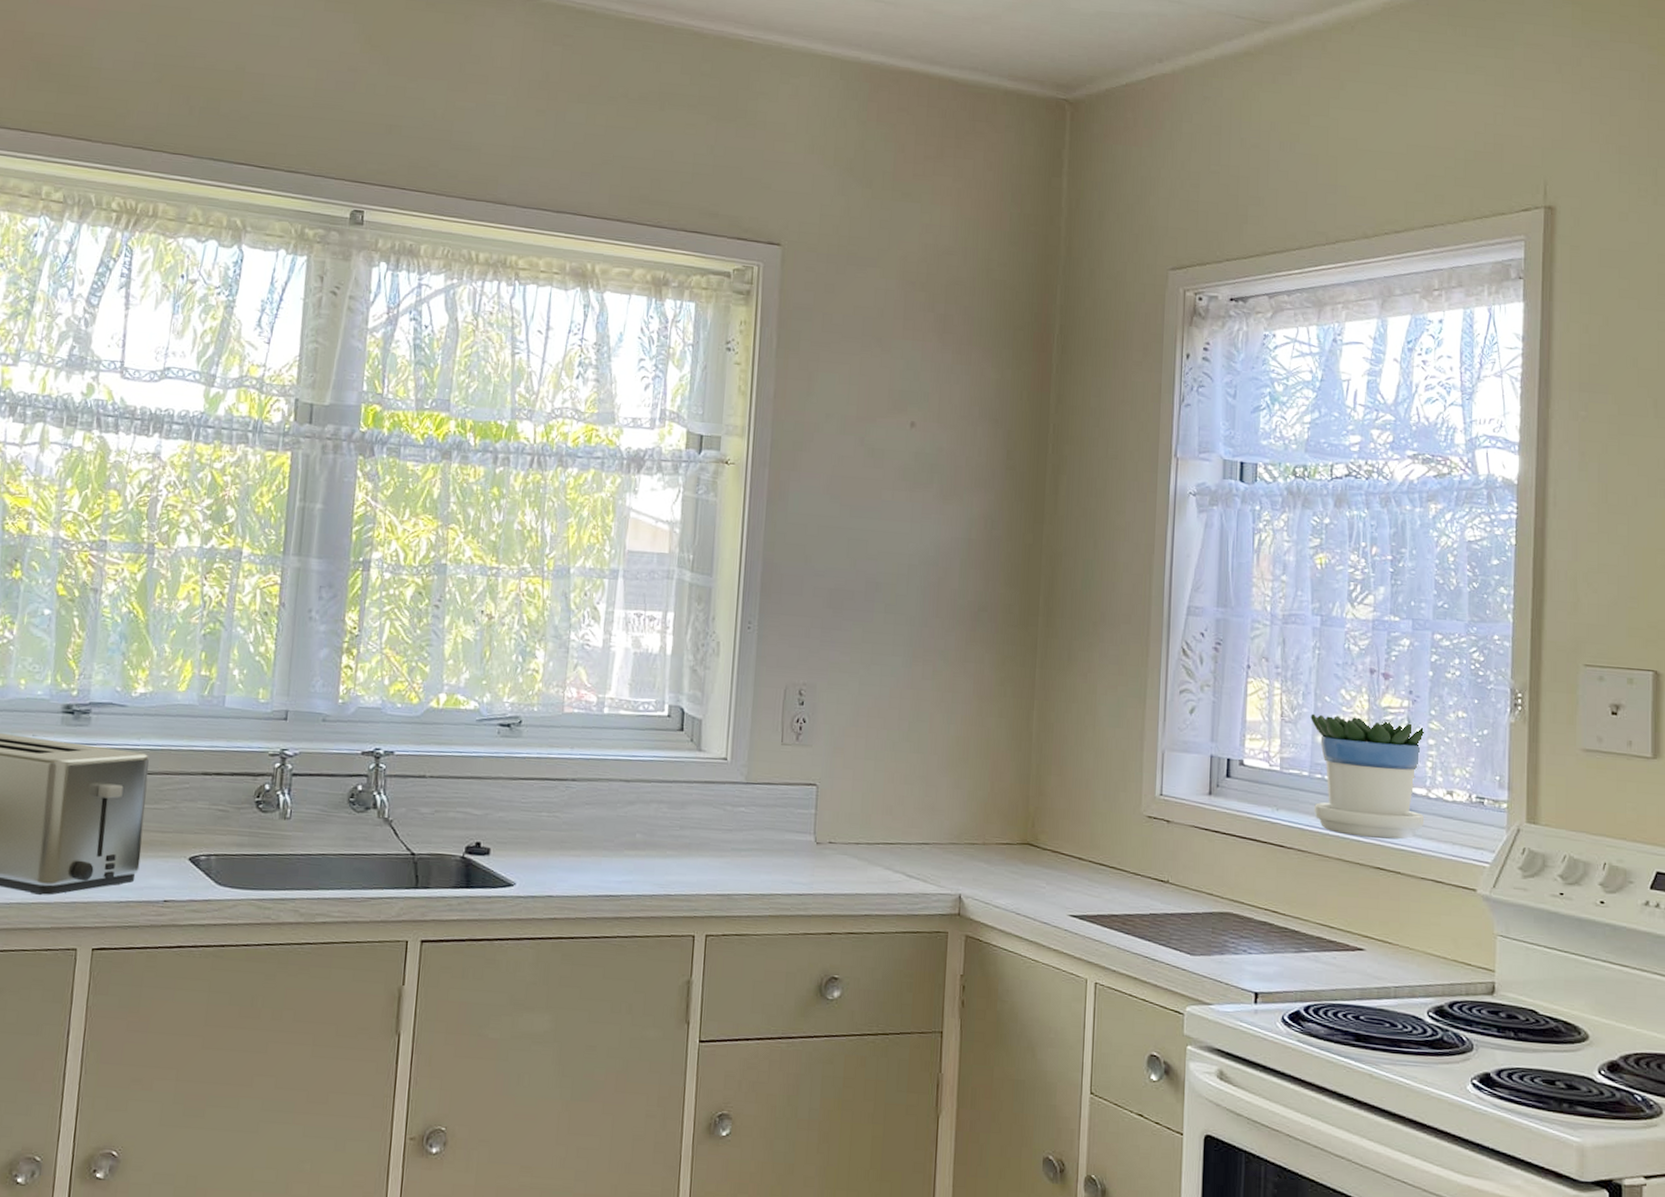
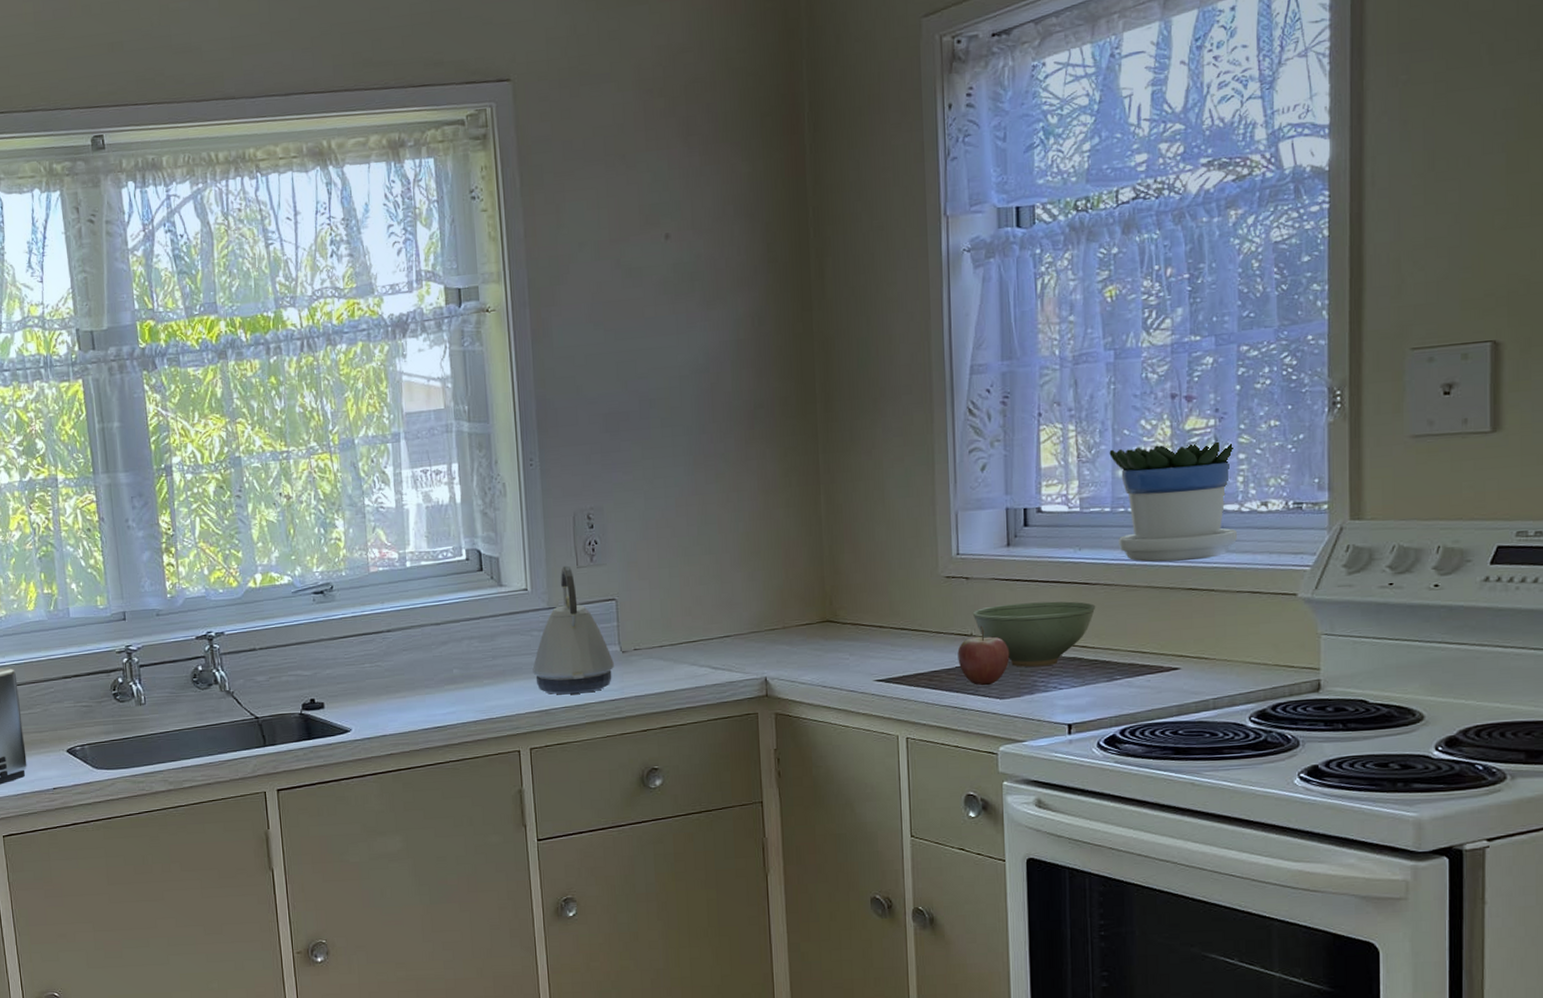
kettle: none [720,740,806,883] -> present [532,565,614,695]
fruit: none [1152,873,1204,939] -> present [957,626,1010,686]
bowl: none [1170,854,1289,927] -> present [972,601,1096,667]

